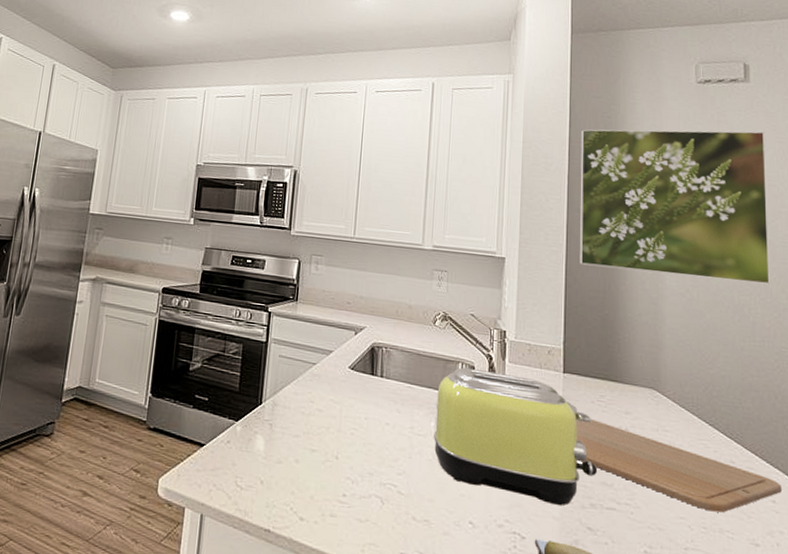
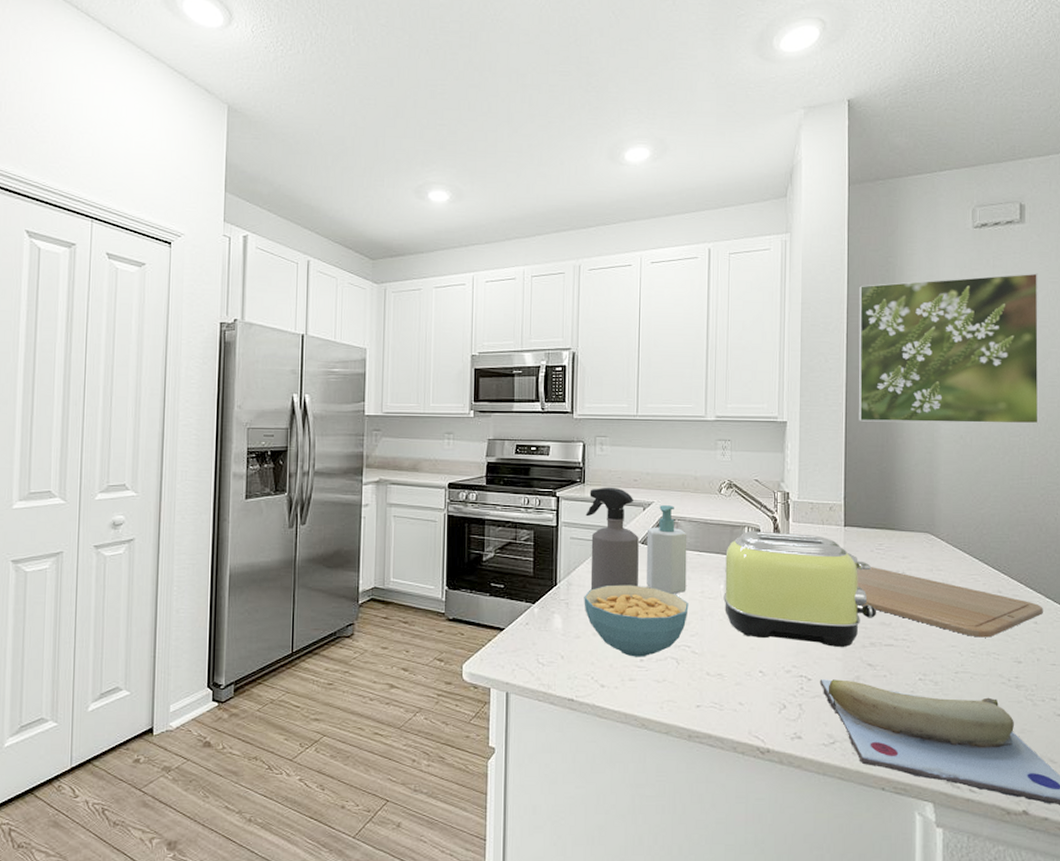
cereal bowl: none [288,410,397,492] -> present [584,584,689,657]
spray bottle: none [296,307,349,415] -> present [585,487,639,591]
soap bottle: none [354,331,399,427] -> present [646,505,687,594]

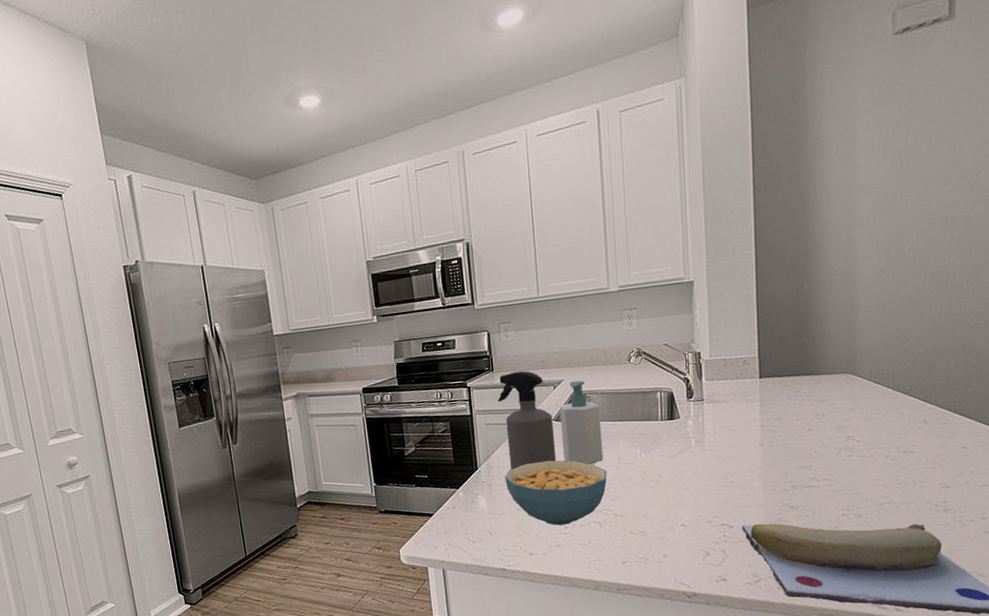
toaster: present [723,530,877,648] -> none [639,390,797,495]
chopping board: present [857,567,1043,638] -> none [775,414,973,469]
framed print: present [858,273,1039,424] -> none [765,75,971,270]

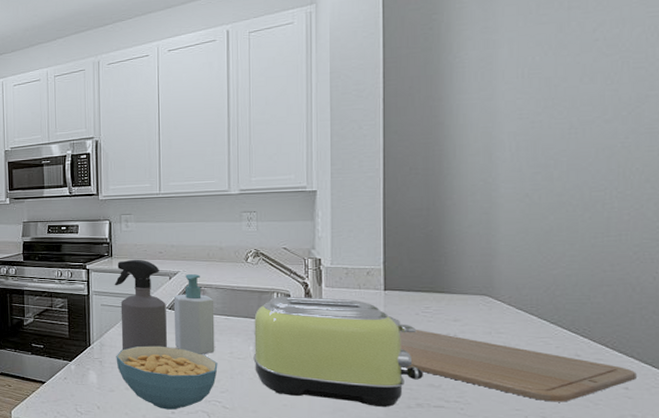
toaster: none [639,390,797,495] -> present [253,296,424,408]
chopping board: none [775,414,973,469] -> present [400,330,637,402]

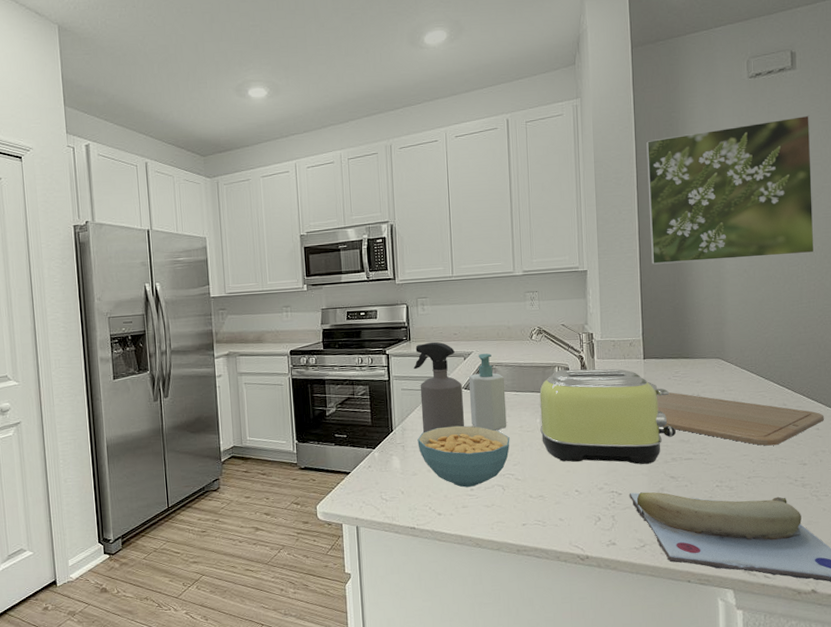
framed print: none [397,9,632,186] -> present [646,115,815,265]

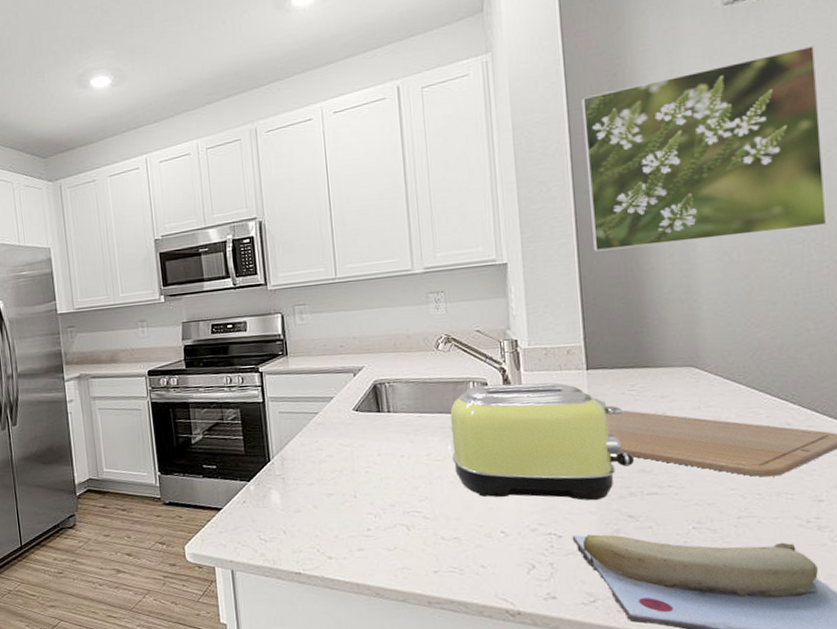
spray bottle: present [413,341,464,433] -> none [292,355,357,463]
cereal bowl: present [417,425,510,488] -> none [300,453,415,527]
soap bottle: present [468,353,507,431] -> none [359,368,410,460]

